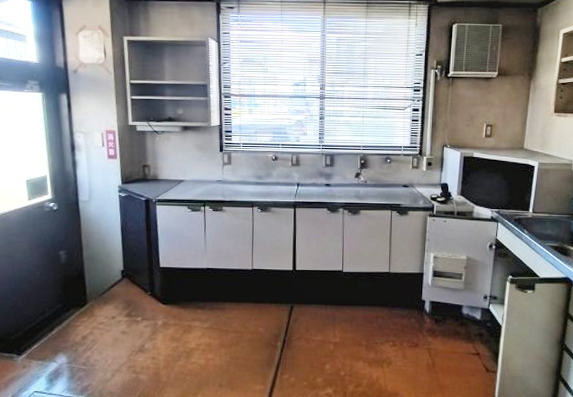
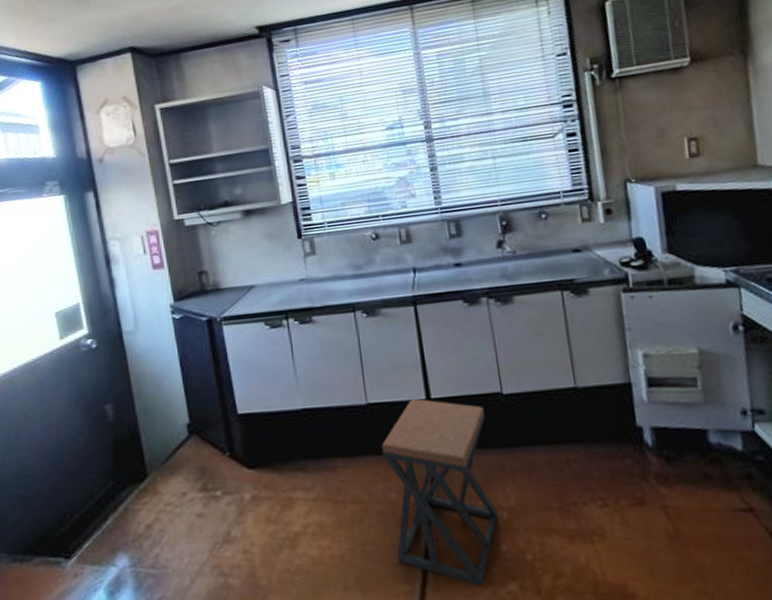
stool: none [258,268,329,390] -> present [381,398,499,587]

